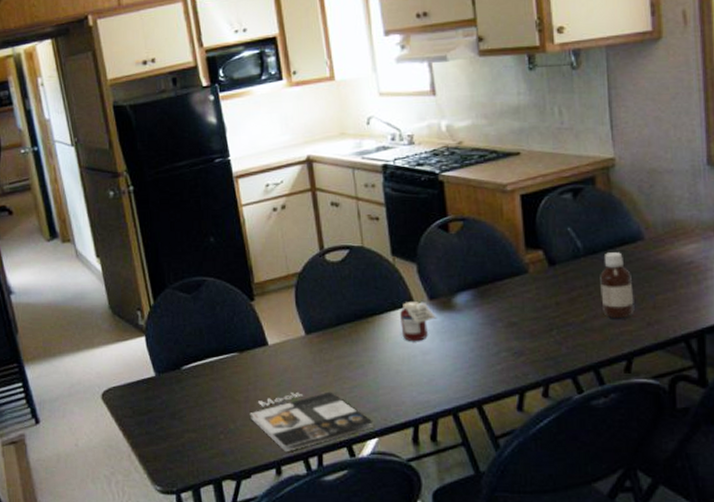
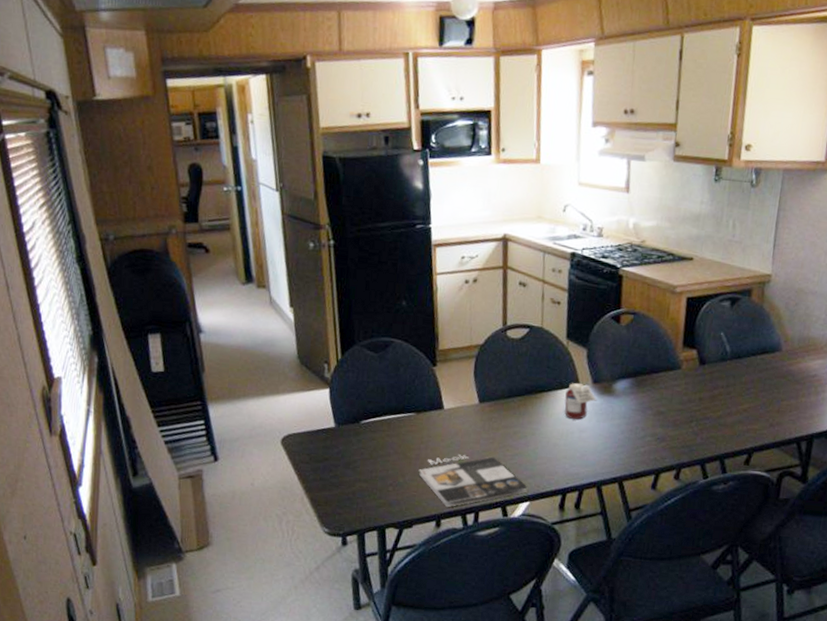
bottle: present [600,252,635,319] -> none [736,359,765,418]

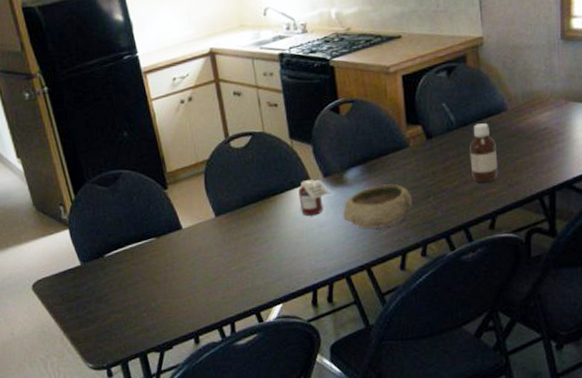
magazine: present [418,454,528,508] -> none [168,266,278,324]
bowl: none [604,401,676,445] -> present [342,184,413,229]
bottle: none [736,359,765,418] -> present [470,123,498,183]

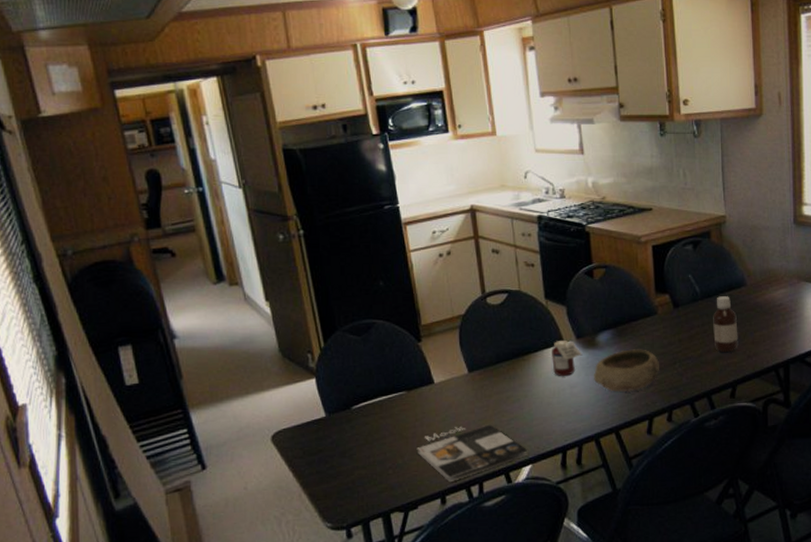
magazine: none [168,266,278,324] -> present [416,424,528,483]

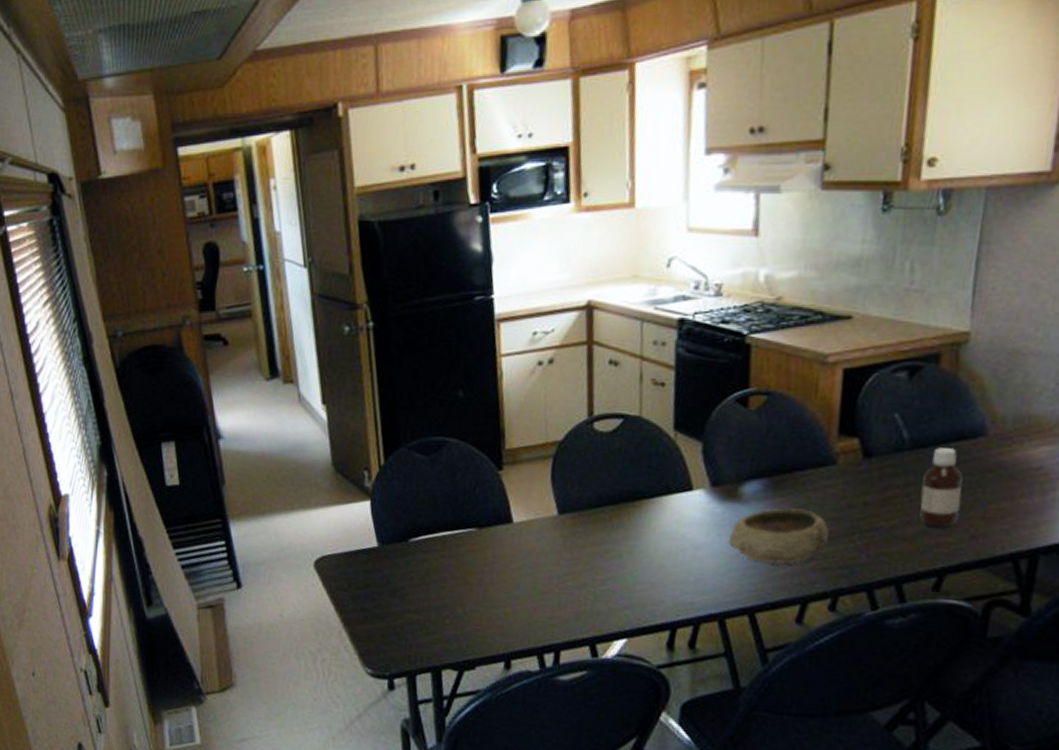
magazine: present [416,424,528,483] -> none [482,579,625,645]
jar: present [552,341,583,376] -> none [672,486,717,533]

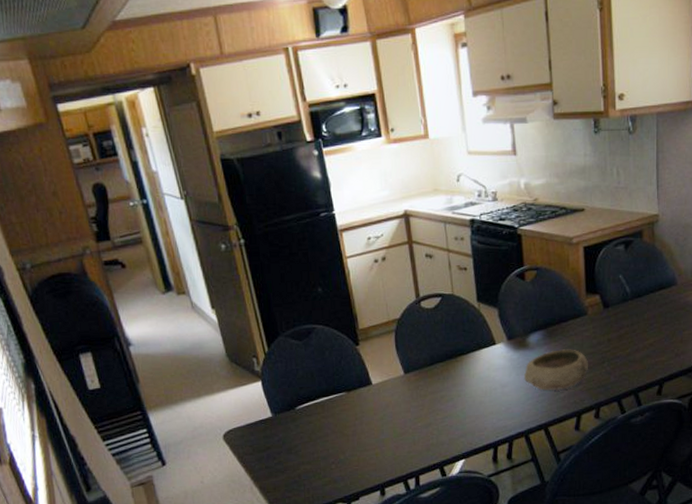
bottle: present [919,447,963,528] -> none [642,296,667,352]

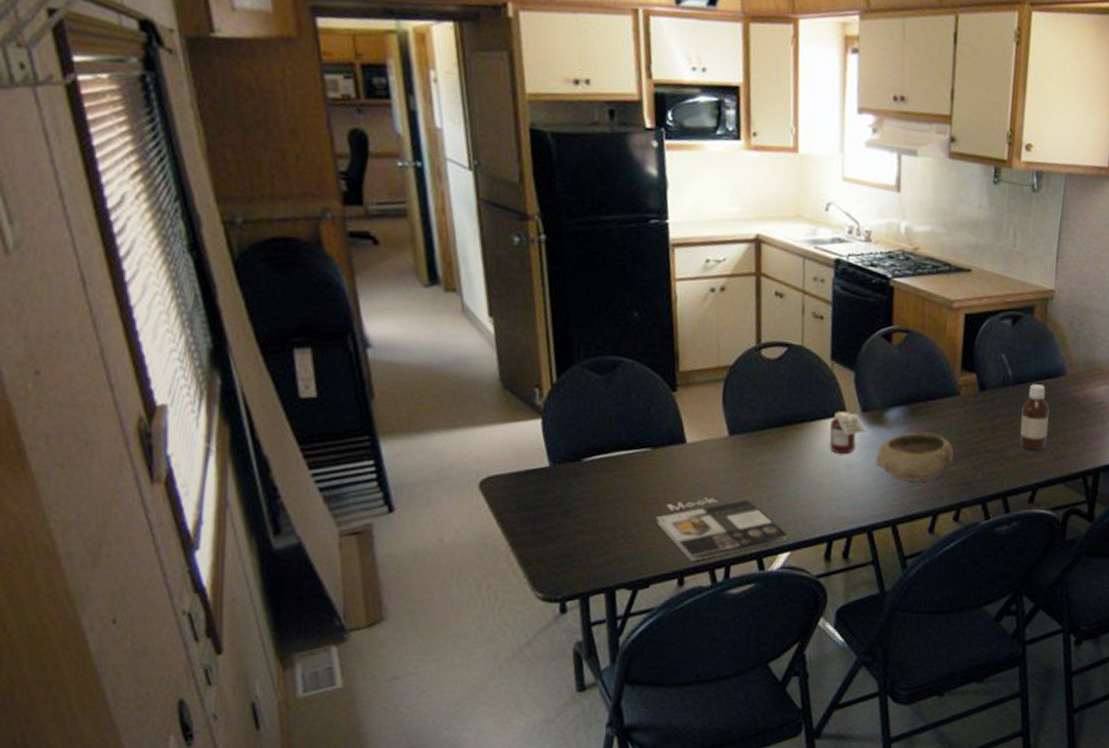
magazine: none [357,422,461,476] -> present [656,498,788,562]
jar: none [484,342,514,376] -> present [829,411,867,454]
bottle: none [642,296,667,352] -> present [1019,384,1050,451]

